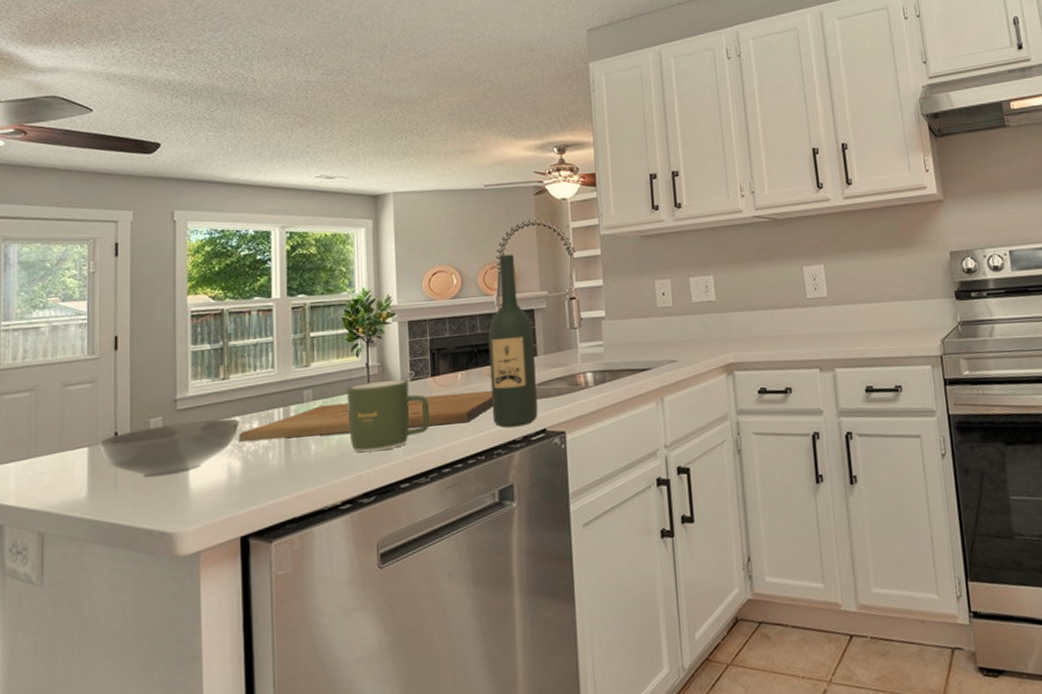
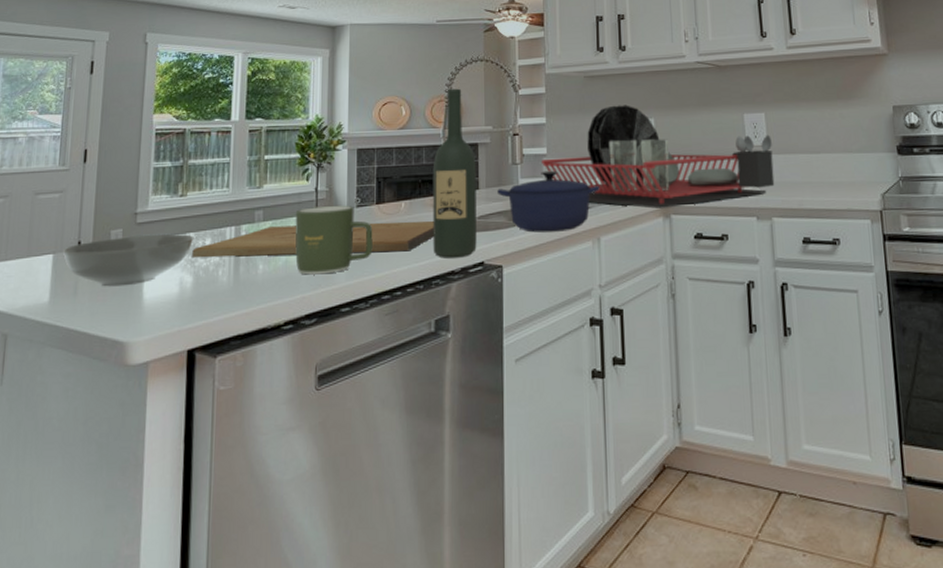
cooking pot: none [556,332,661,397] -> present [497,170,600,234]
dish rack: none [600,263,836,367] -> present [542,105,775,210]

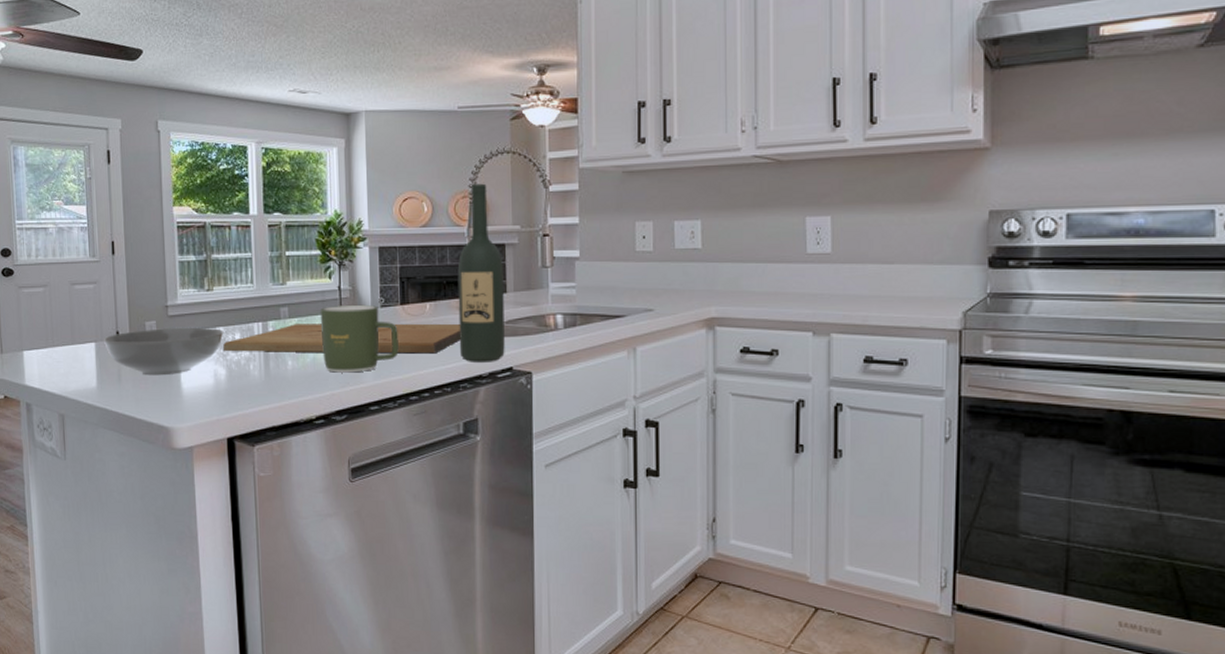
cooking pot: present [497,170,600,234] -> none [526,275,637,341]
dish rack: present [542,105,775,210] -> none [574,204,838,320]

